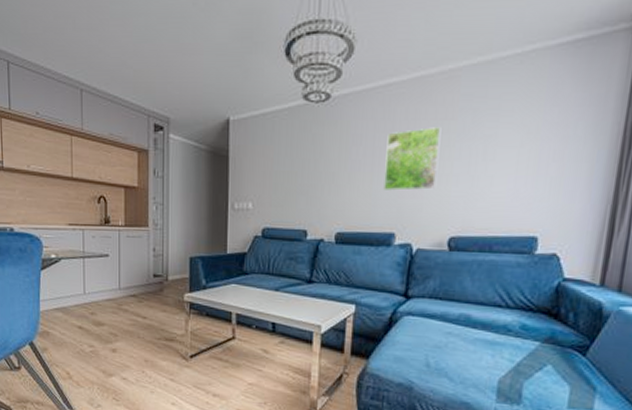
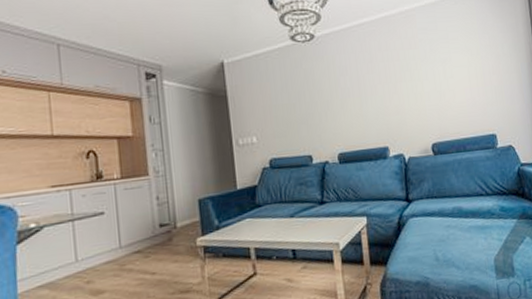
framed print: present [383,127,442,191] -> none [367,55,413,111]

